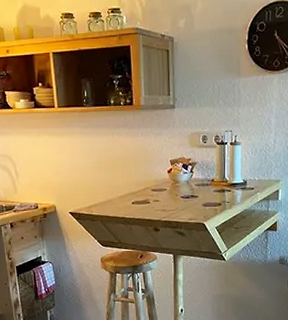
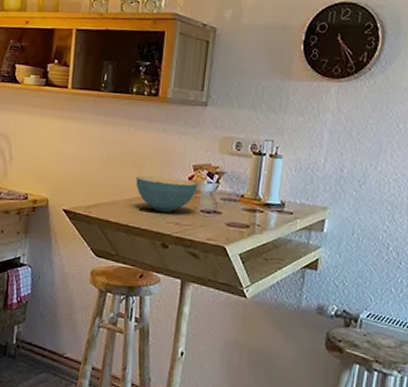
cereal bowl: none [125,173,176,202] -> present [136,175,198,212]

